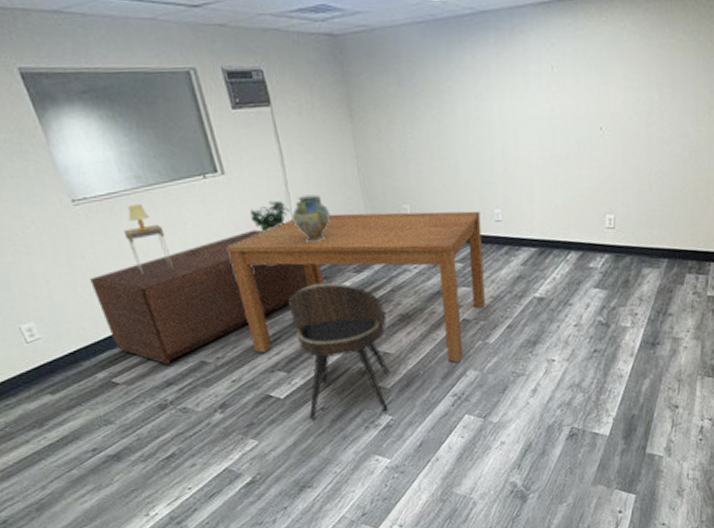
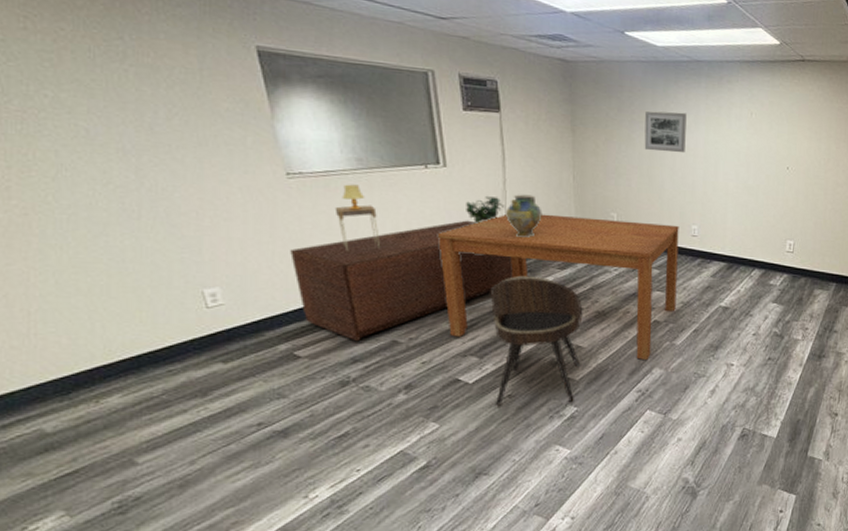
wall art: none [429,77,478,129] -> present [644,111,687,153]

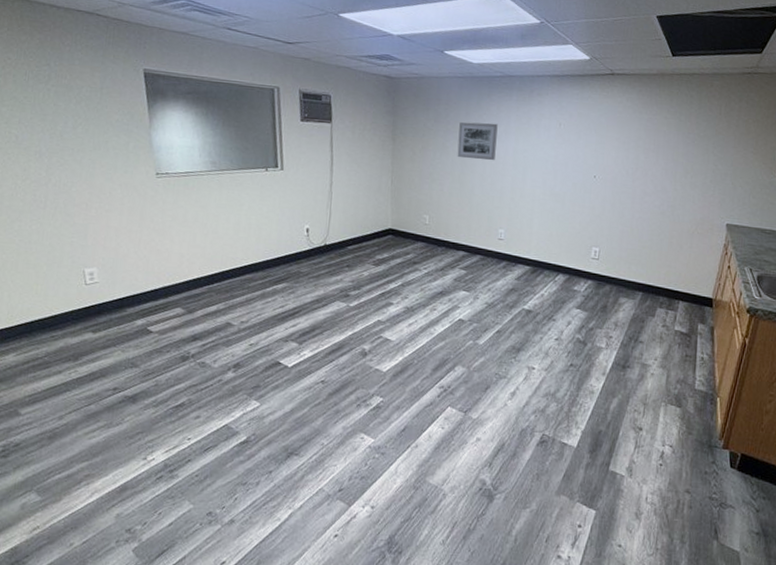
storage trunk: present [290,220,514,342] -> none [152,217,334,322]
table lamp: present [335,184,380,251] -> none [190,183,224,241]
dining table: present [438,214,679,360] -> none [271,214,487,357]
potted plant: present [466,196,505,224] -> none [297,197,330,221]
dining chair: present [490,275,583,407] -> none [310,270,393,392]
ceramic jug: present [506,194,542,239] -> none [330,195,362,236]

